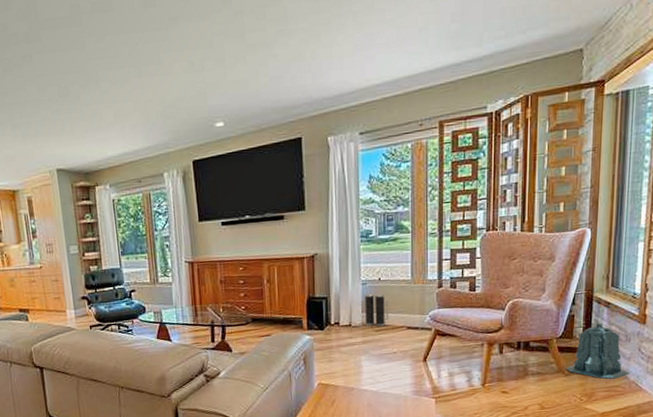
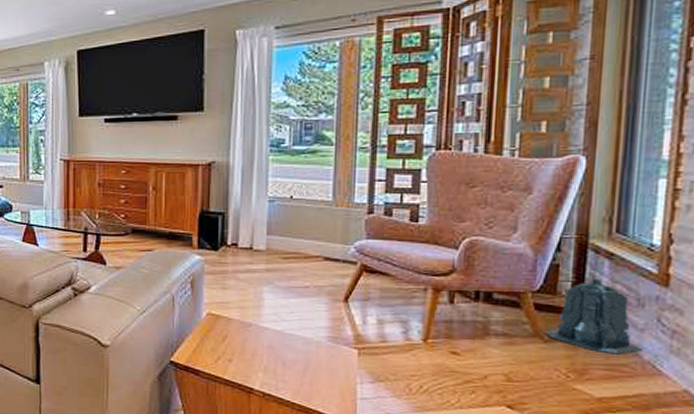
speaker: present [360,293,390,327] -> none [265,213,303,254]

